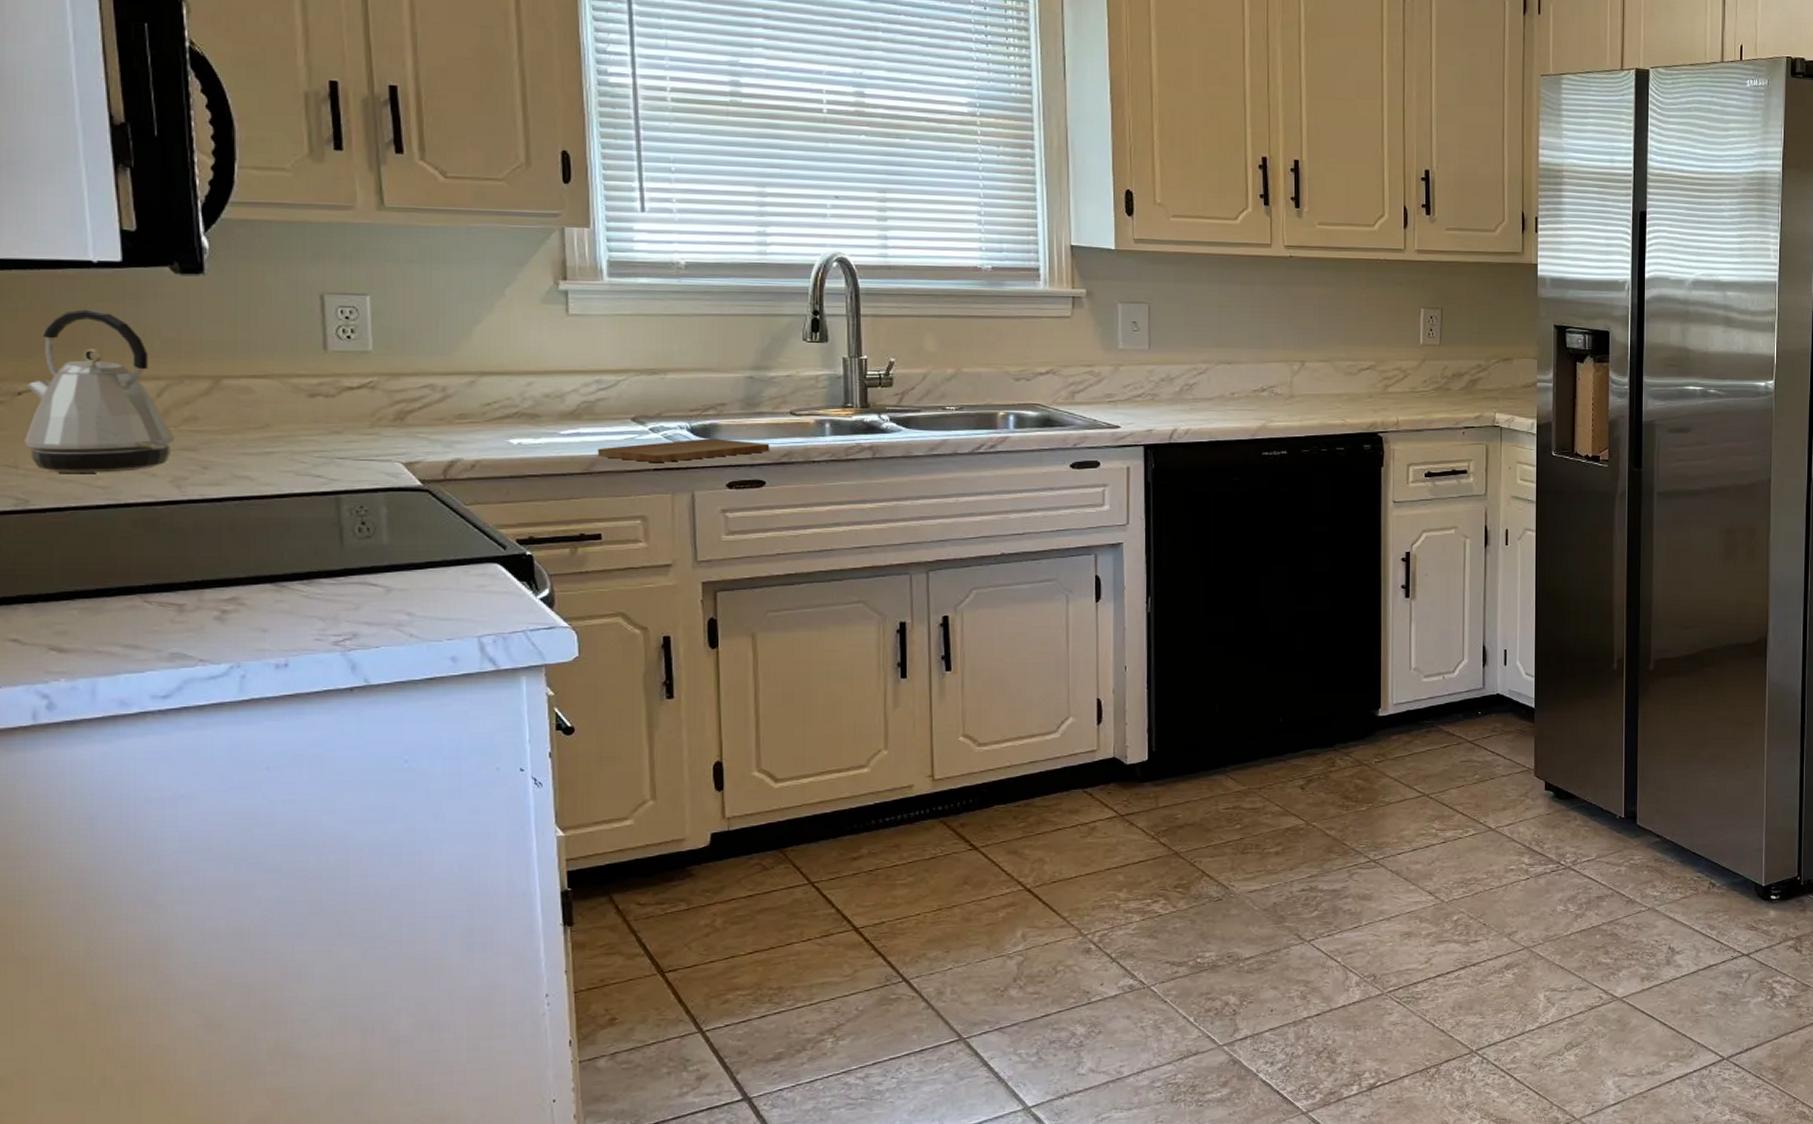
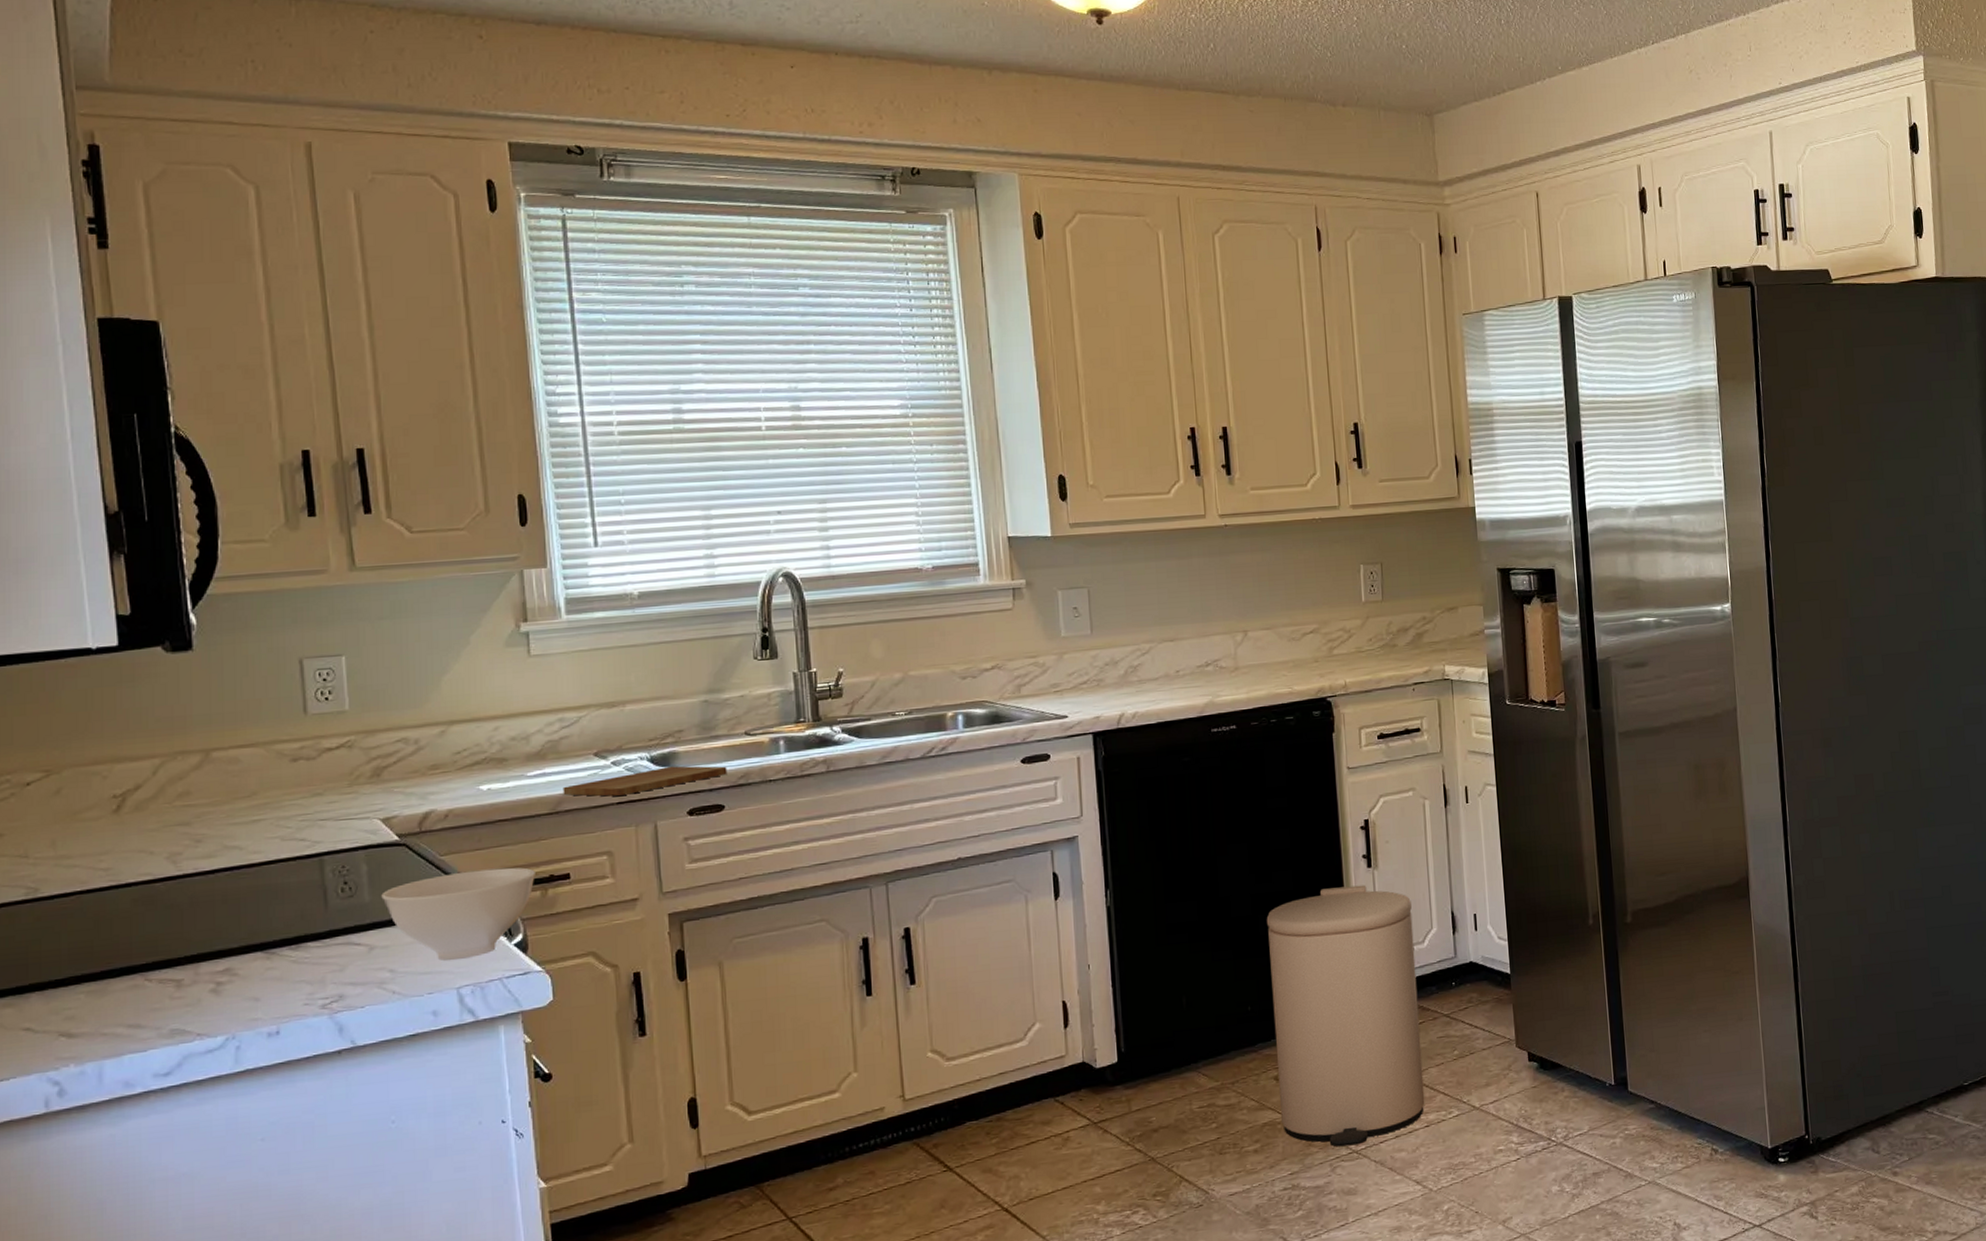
kettle: present [25,309,174,473] -> none [34,695,169,859]
bowl: none [401,523,566,610] -> present [381,867,537,961]
pedal bin: none [1303,613,1445,856] -> present [1266,885,1425,1148]

